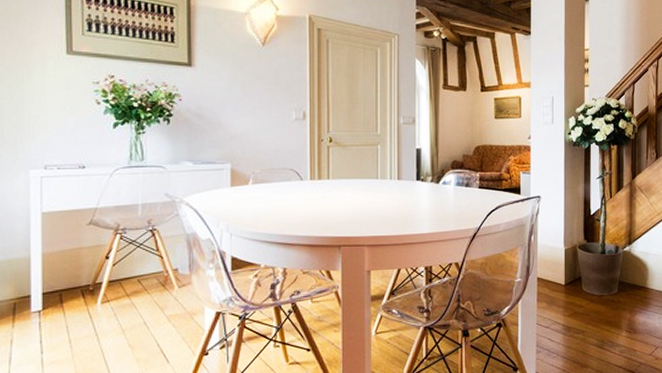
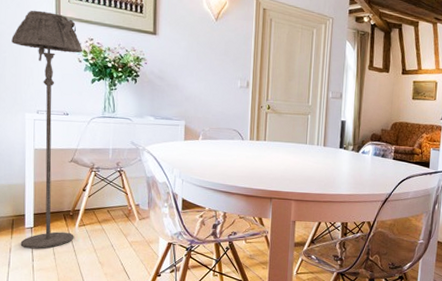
floor lamp: none [10,47,102,338] -> present [11,10,83,249]

